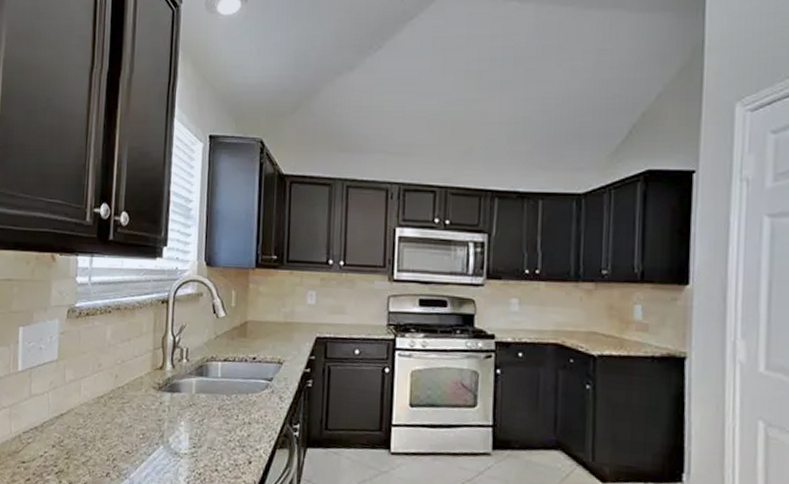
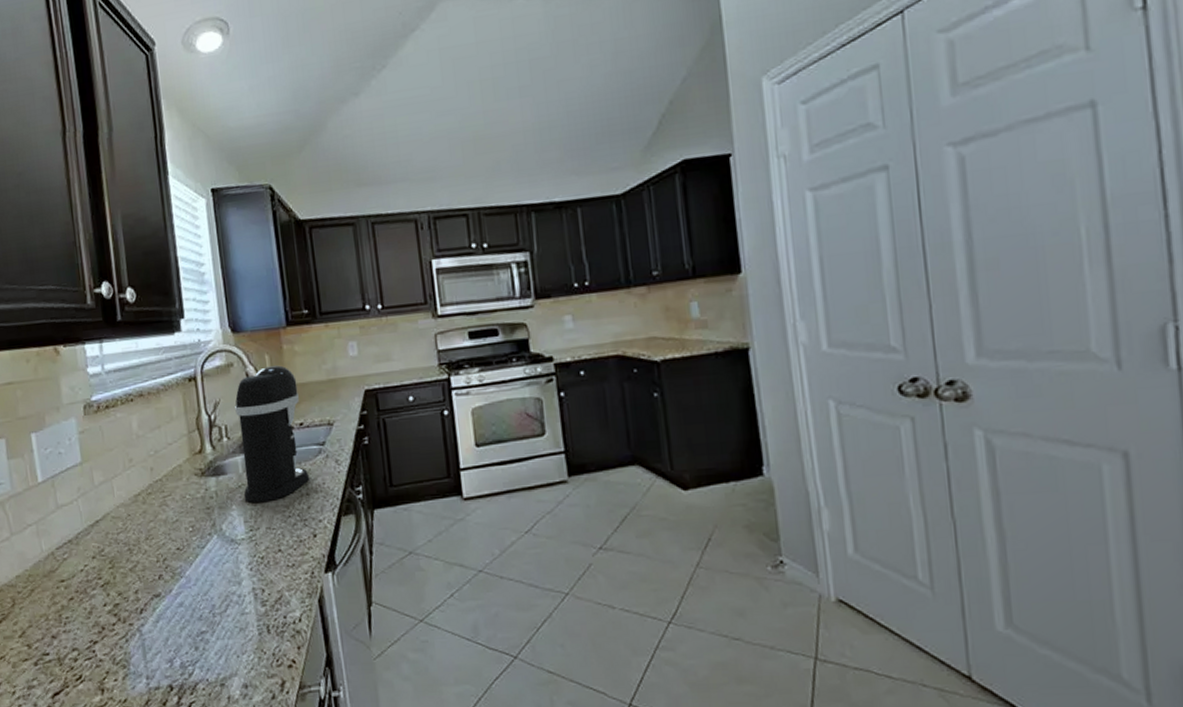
coffee maker: none [192,301,257,424] -> present [235,365,309,502]

